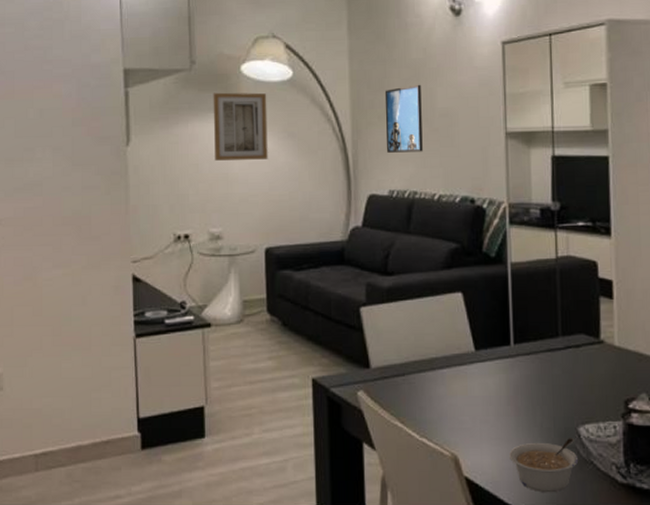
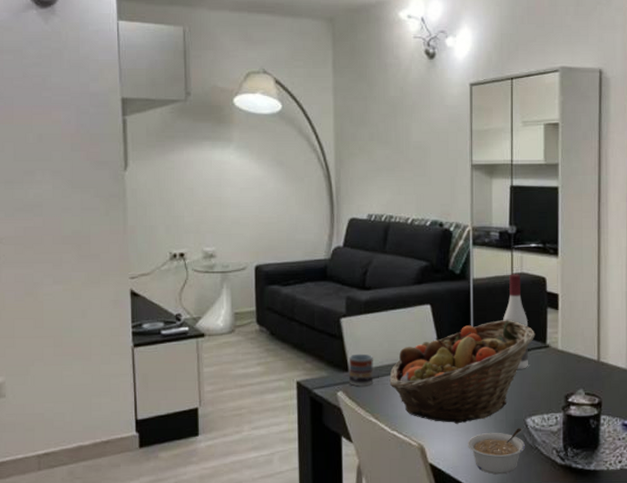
wall art: present [213,92,268,161] -> none [207,122,258,185]
cup: none [370,348,398,386] -> present [348,353,374,387]
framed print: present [384,84,423,153] -> none [365,120,398,181]
fruit basket: none [416,309,587,431] -> present [389,319,535,424]
wine bottle: none [547,257,579,369] -> present [503,274,528,369]

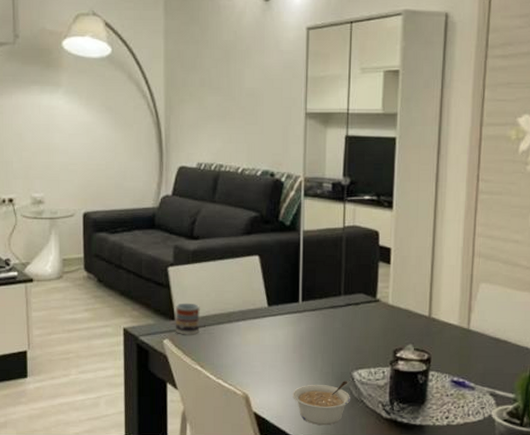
fruit basket: present [389,319,535,424] -> none [216,272,366,375]
wine bottle: present [503,274,528,369] -> none [333,226,358,323]

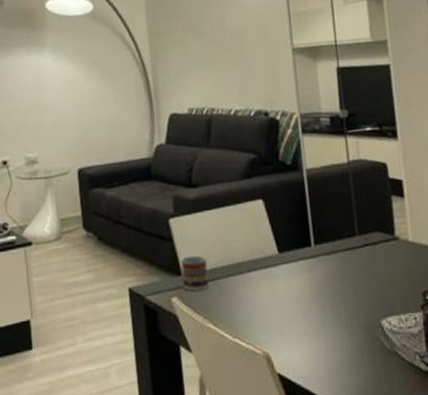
legume: present [293,381,351,426] -> none [318,331,384,385]

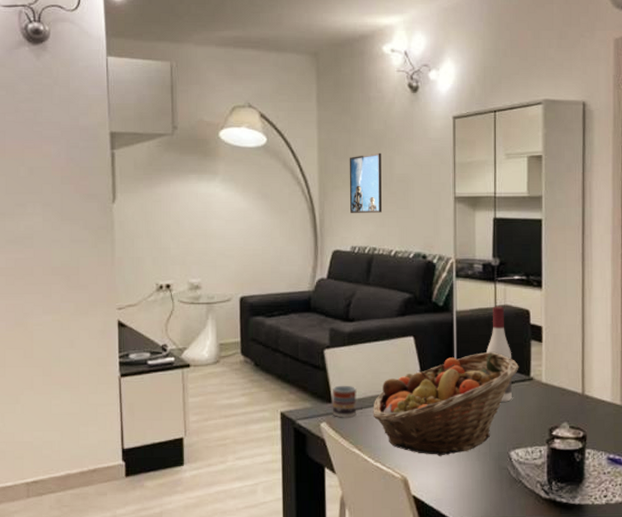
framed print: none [178,9,217,74] -> present [349,152,382,213]
fruit basket: none [225,210,382,329] -> present [373,351,519,456]
wine bottle: none [343,161,377,265] -> present [487,306,512,402]

